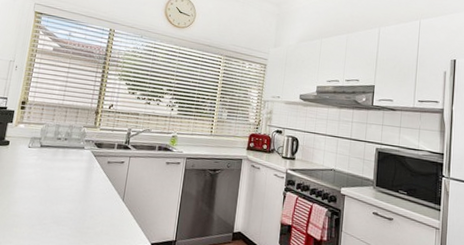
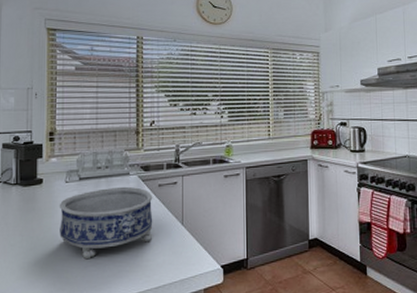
decorative bowl: none [15,157,102,219] -> present [59,186,153,260]

